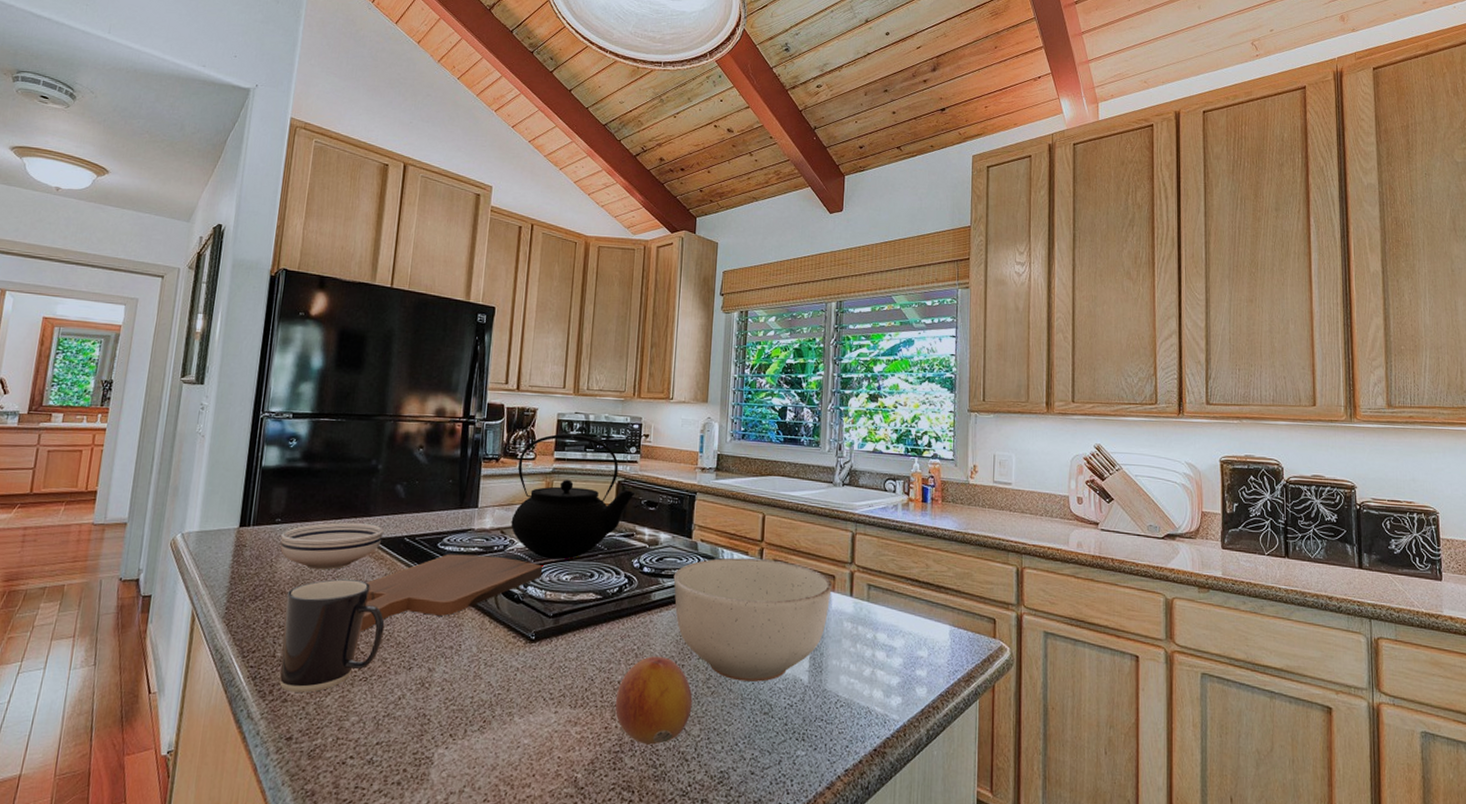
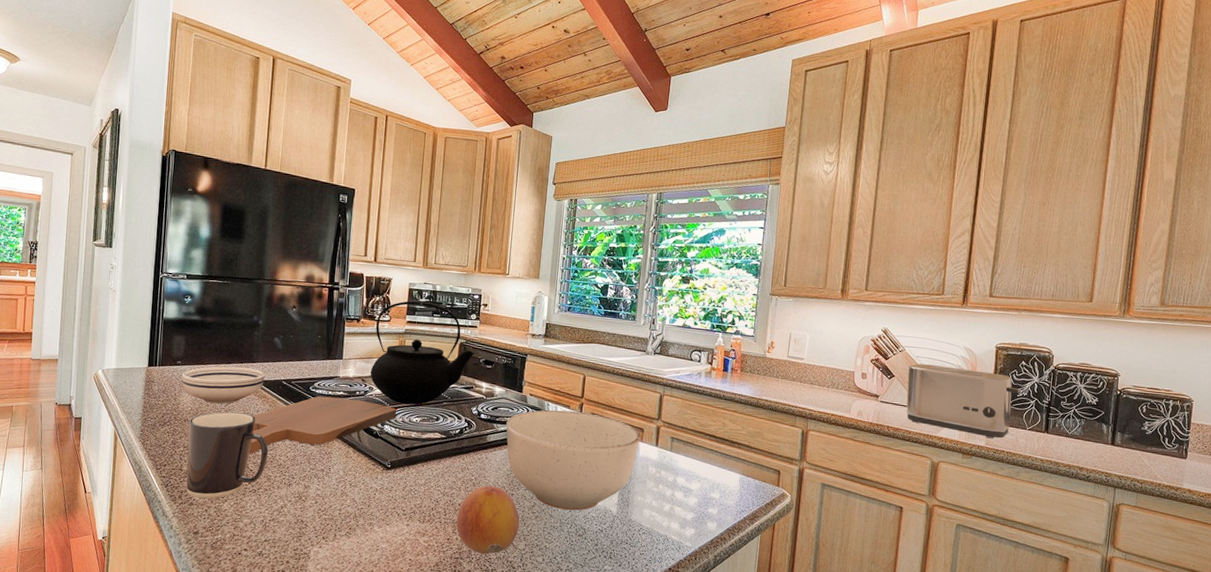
toaster: none [1128,483,1252,568] -> present [906,363,1020,439]

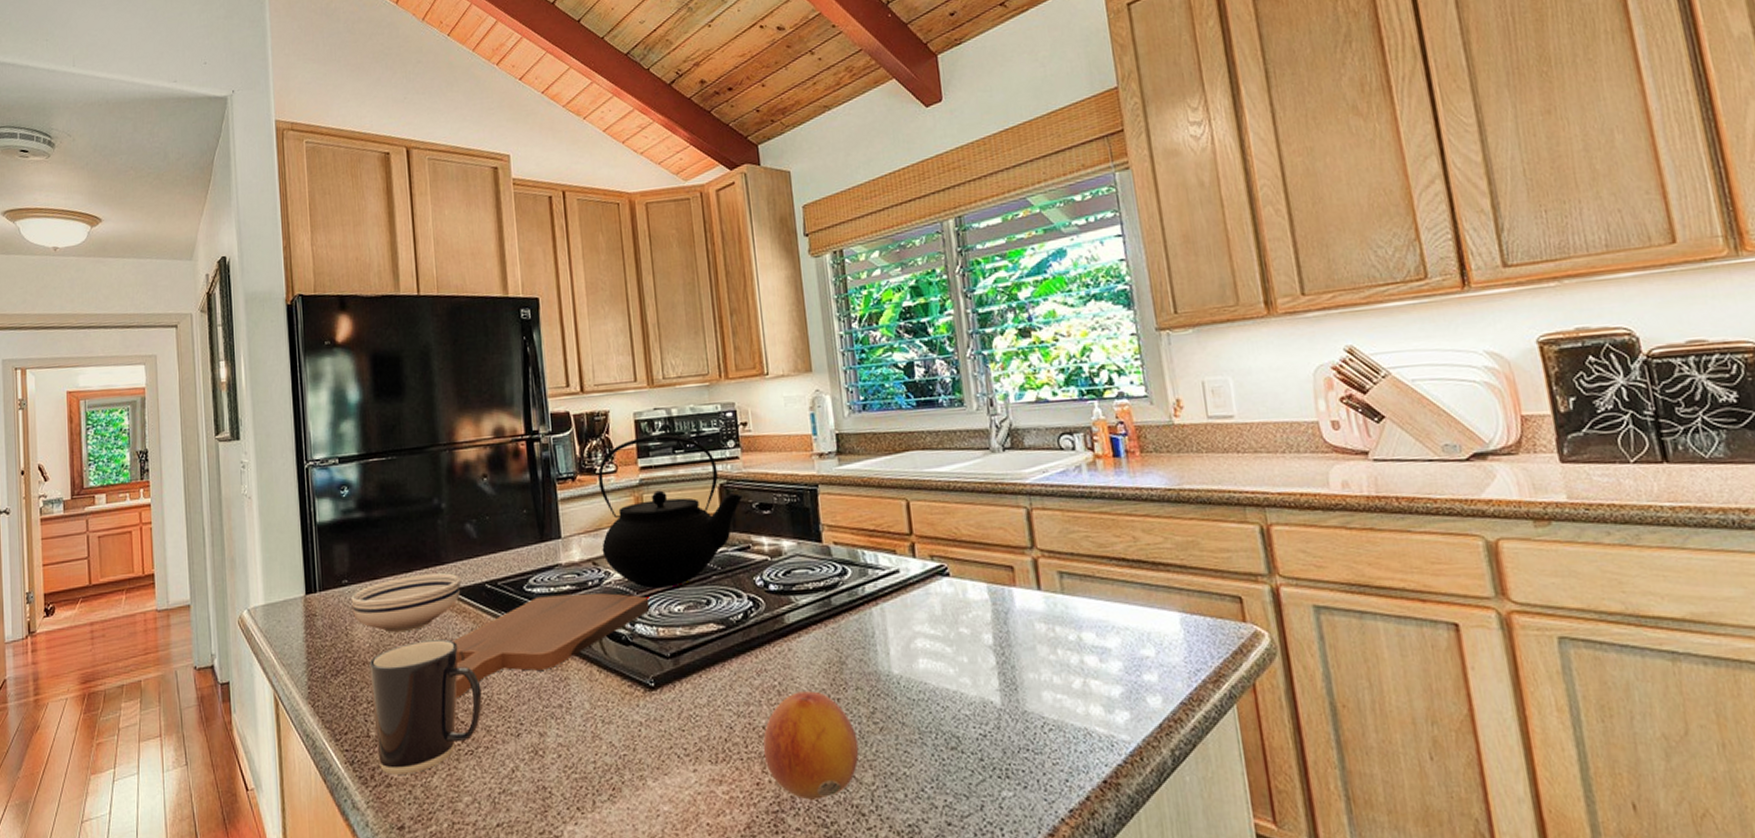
bowl: present [506,410,641,511] -> none [807,556,1013,711]
toaster: present [906,363,1020,439] -> none [1403,382,1601,488]

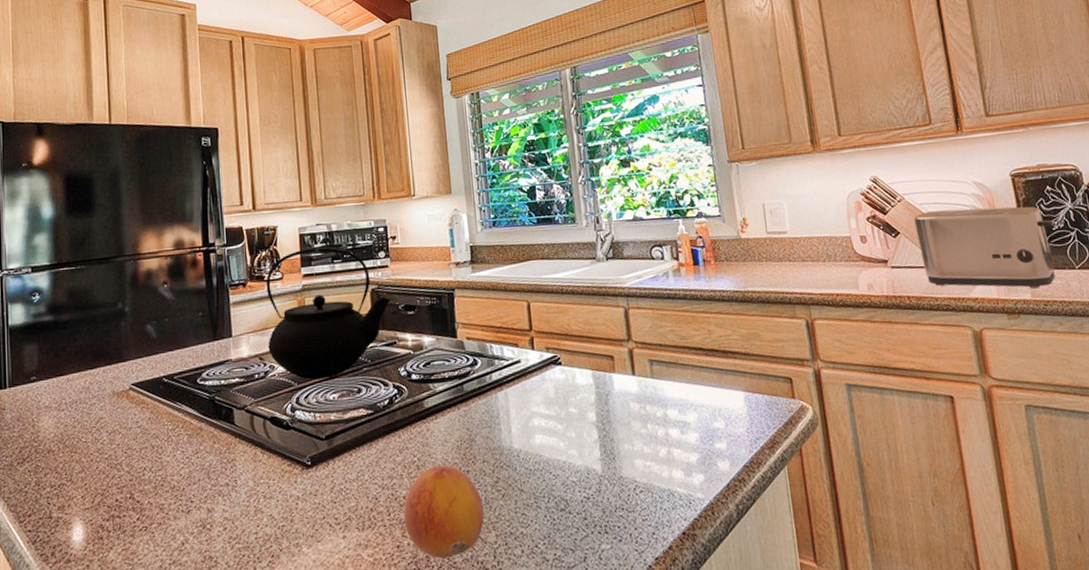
bowl: present [351,573,462,634] -> none [38,369,141,424]
mug: present [369,639,483,775] -> none [53,428,157,552]
cutting board: present [453,593,650,698] -> none [132,384,309,480]
toaster: none [1403,382,1601,488] -> present [913,206,1055,289]

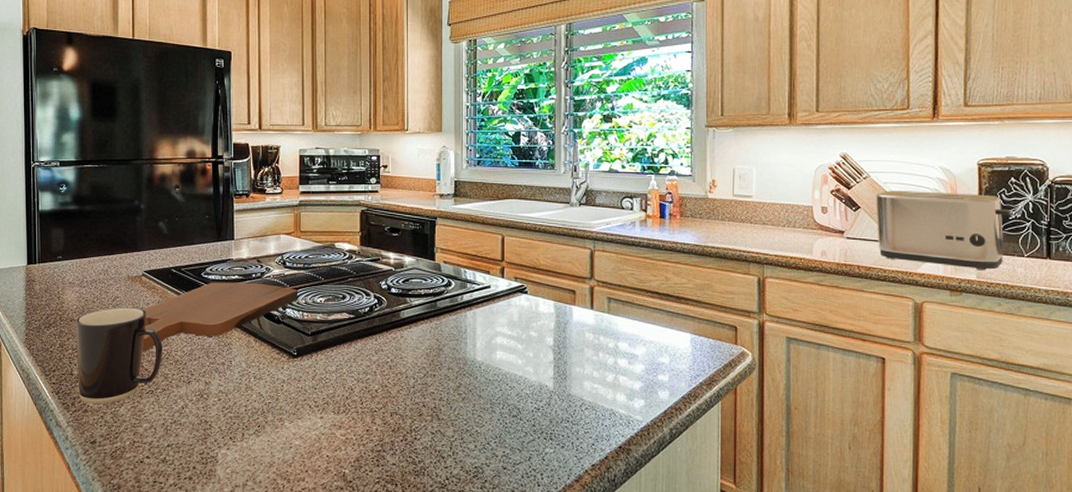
mug: none [53,428,157,552] -> present [75,307,163,404]
cutting board: none [132,384,309,480] -> present [142,282,299,351]
teapot: present [265,247,391,380] -> none [265,168,379,284]
fruit: present [403,465,485,559] -> none [374,367,445,445]

